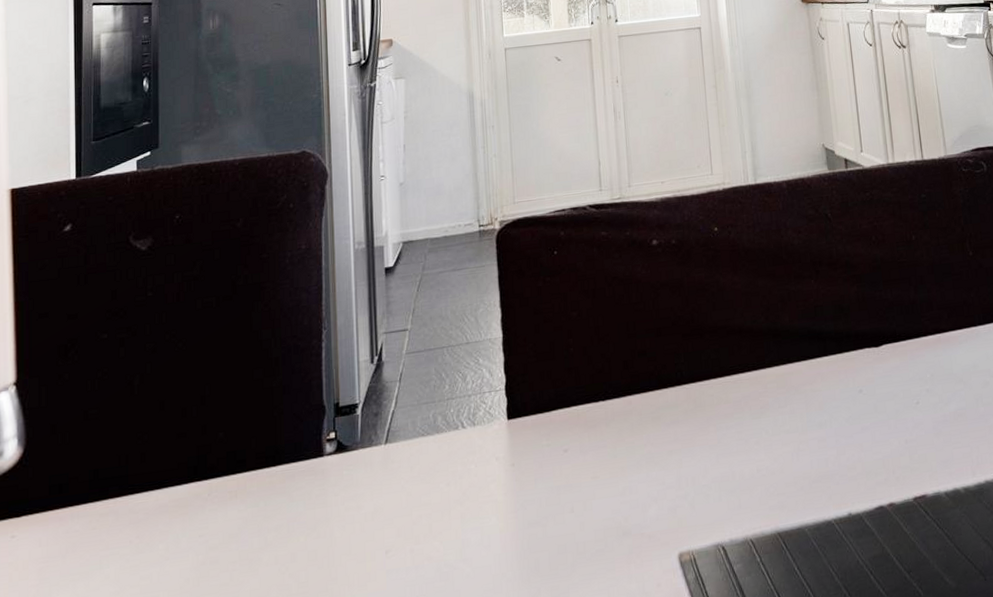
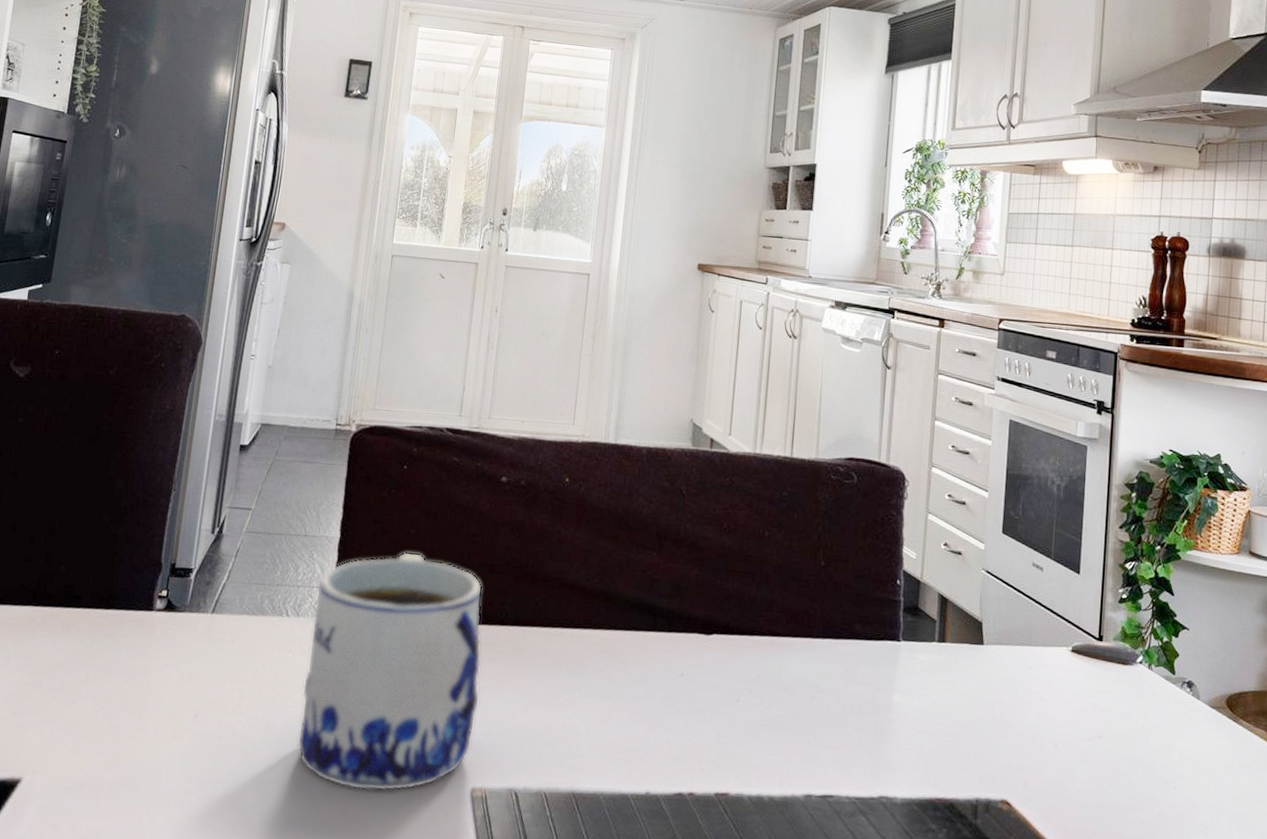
mug: none [488,334,671,586] -> present [297,551,483,791]

